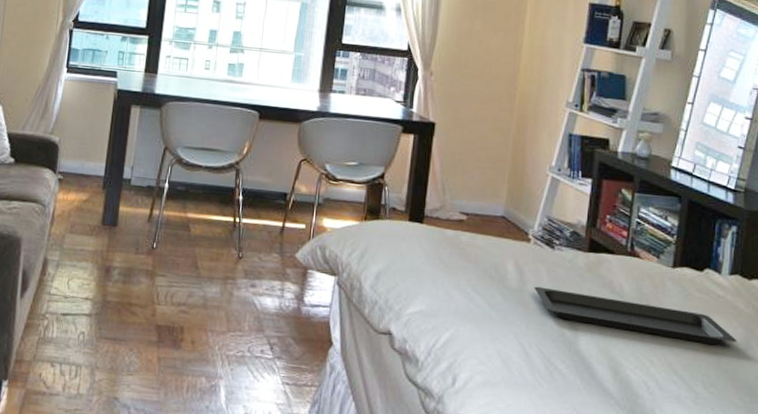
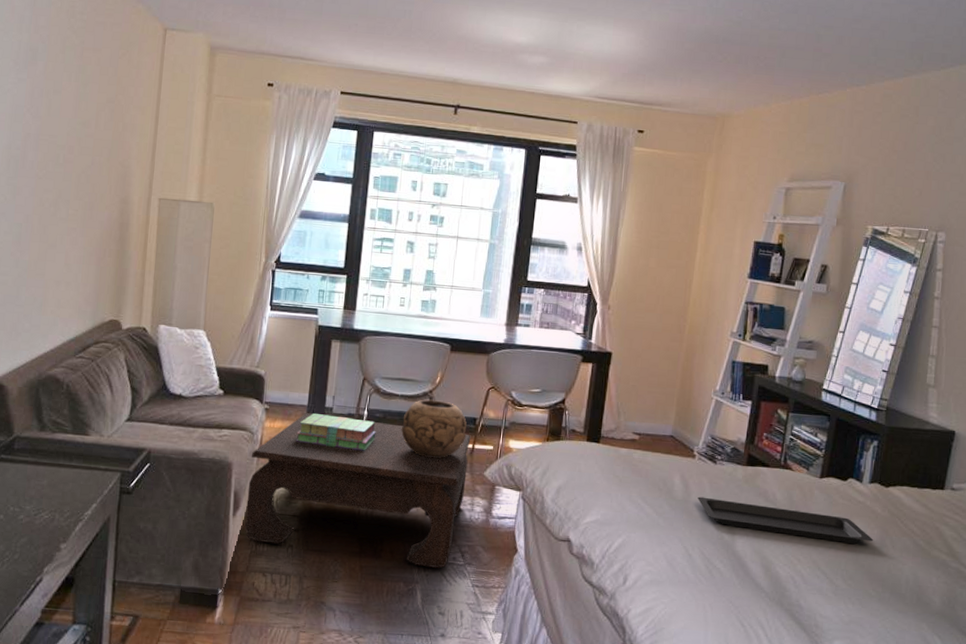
coffee table: none [32,184,281,362] -> present [244,413,471,568]
stack of books: none [90,185,178,228] -> present [295,413,376,451]
decorative bowl: none [204,171,276,237] -> present [401,399,467,458]

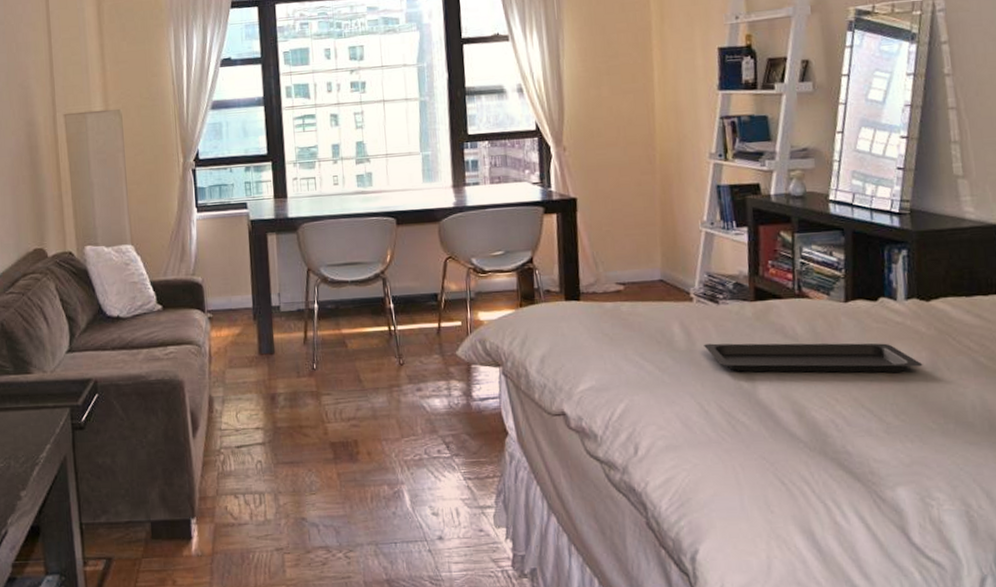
coffee table: present [244,413,471,568] -> none [202,313,438,465]
stack of books: present [295,413,376,451] -> none [245,314,331,349]
decorative bowl: present [401,399,467,458] -> none [356,280,430,344]

